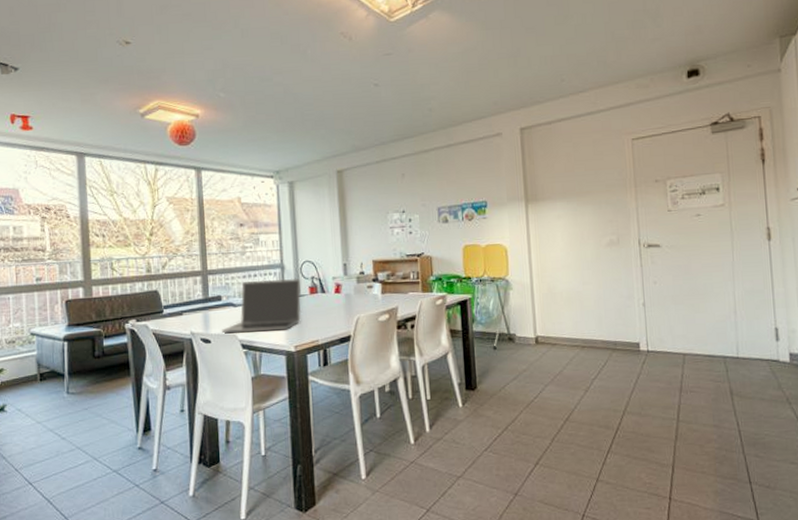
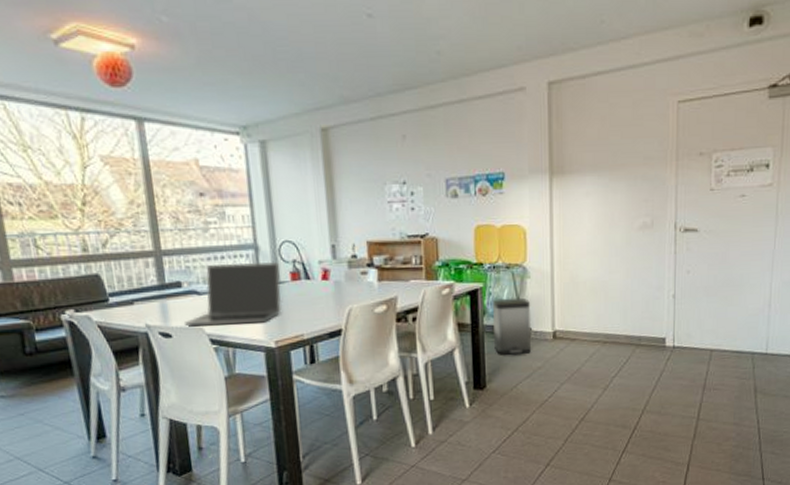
pedal bin: none [481,307,516,359] -> present [493,297,531,355]

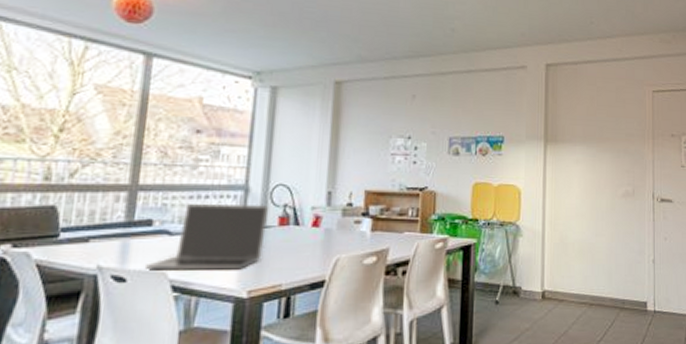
pedal bin: present [493,297,531,355] -> none [484,255,521,315]

